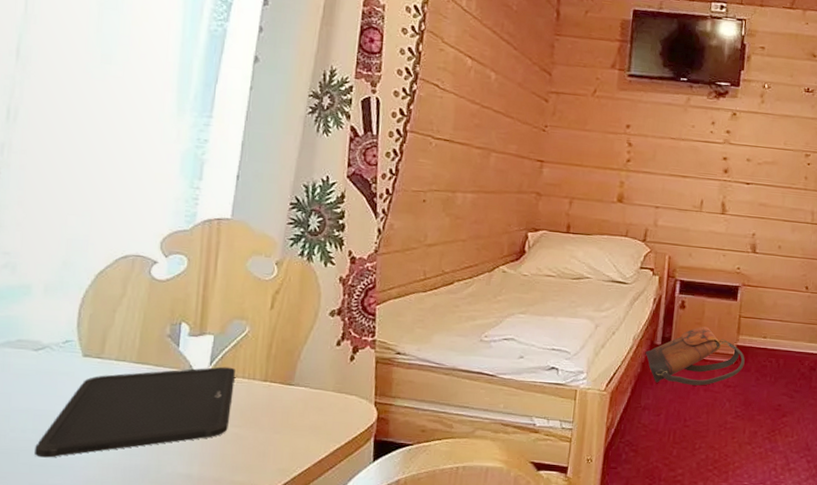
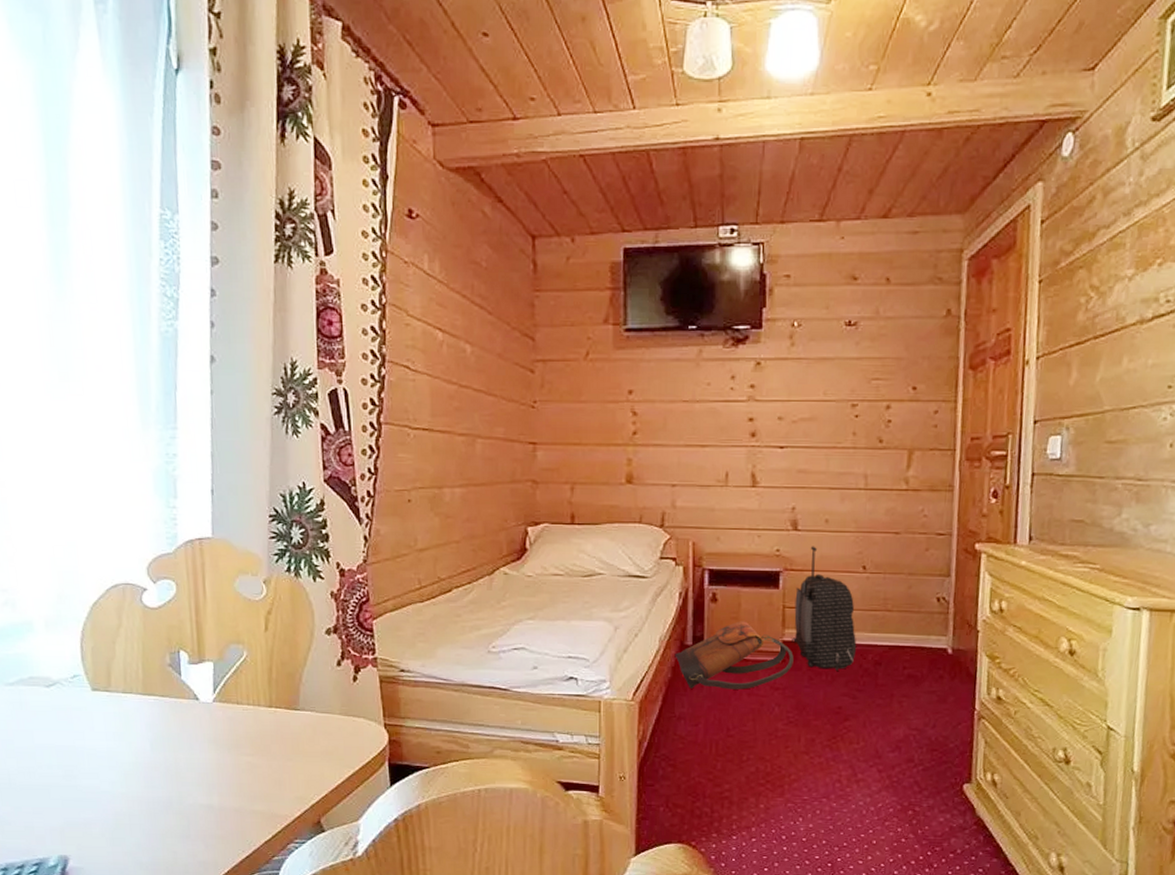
tablet: present [35,366,236,458] -> none [63,694,241,793]
suitcase: none [743,267,797,373] -> present [790,546,857,671]

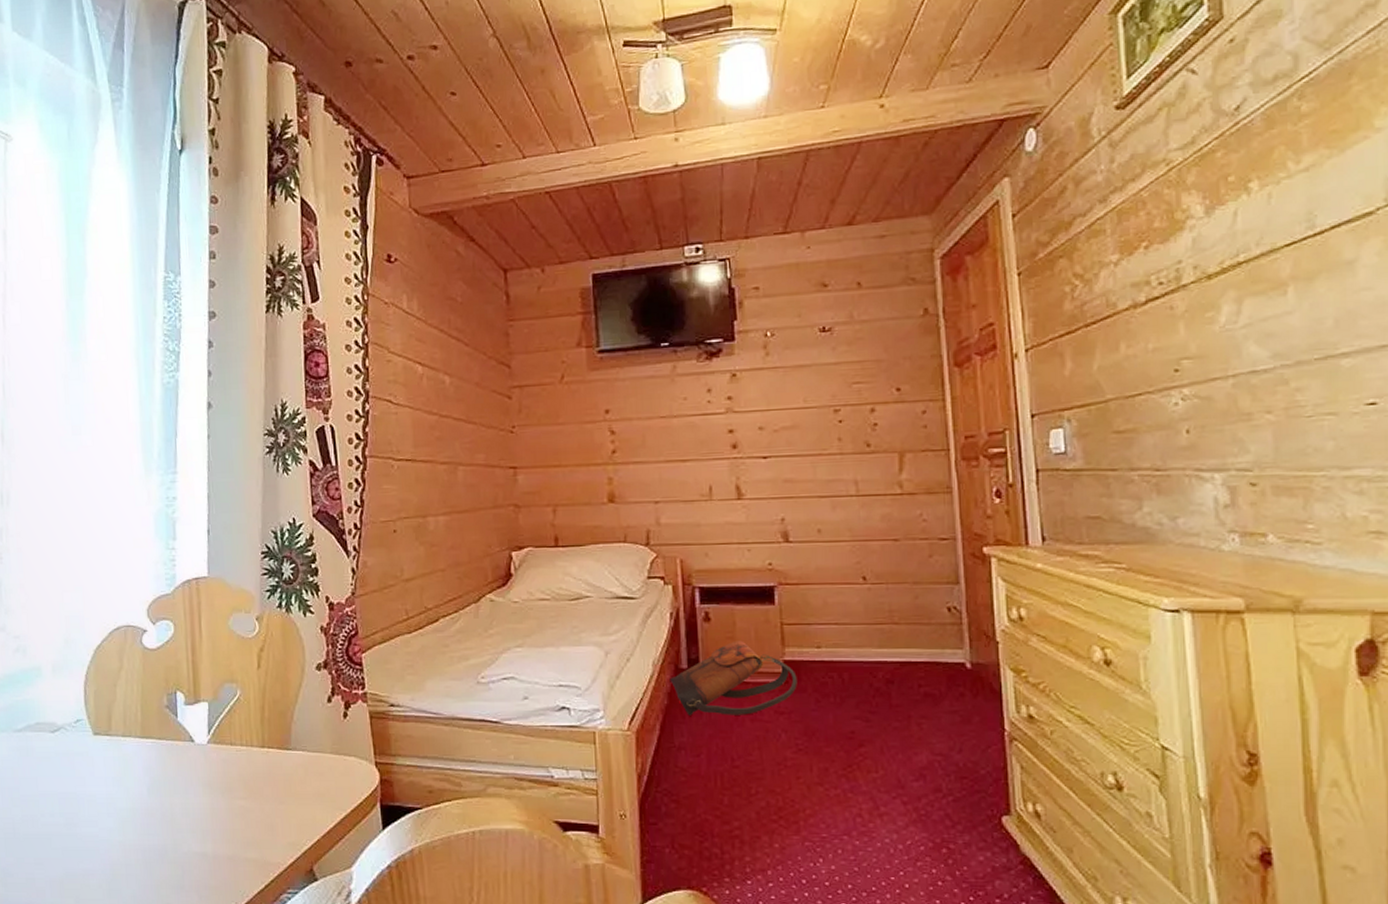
suitcase: present [790,546,857,671] -> none [792,558,865,691]

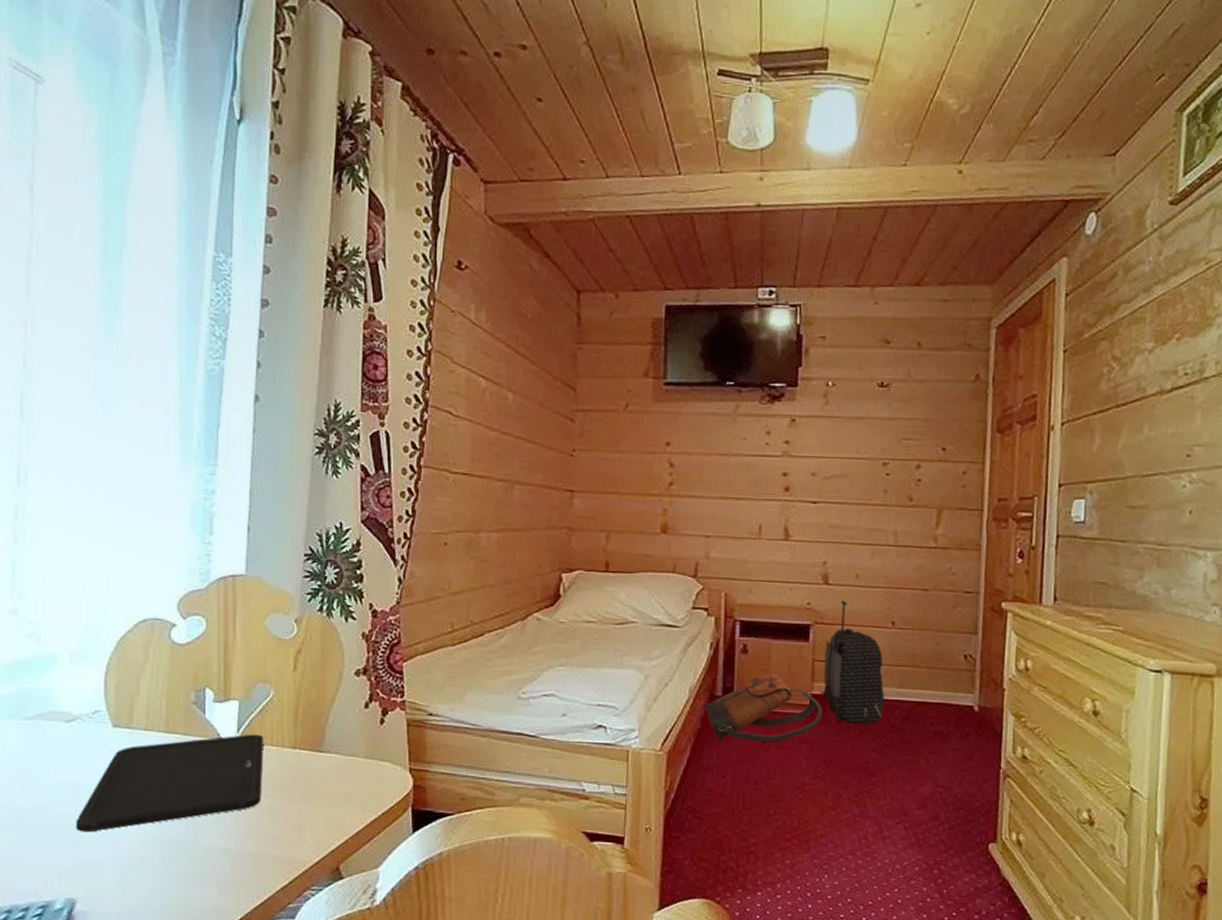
tablet: none [64,735,234,842] -> present [76,734,264,833]
suitcase: none [792,558,865,691] -> present [819,600,885,726]

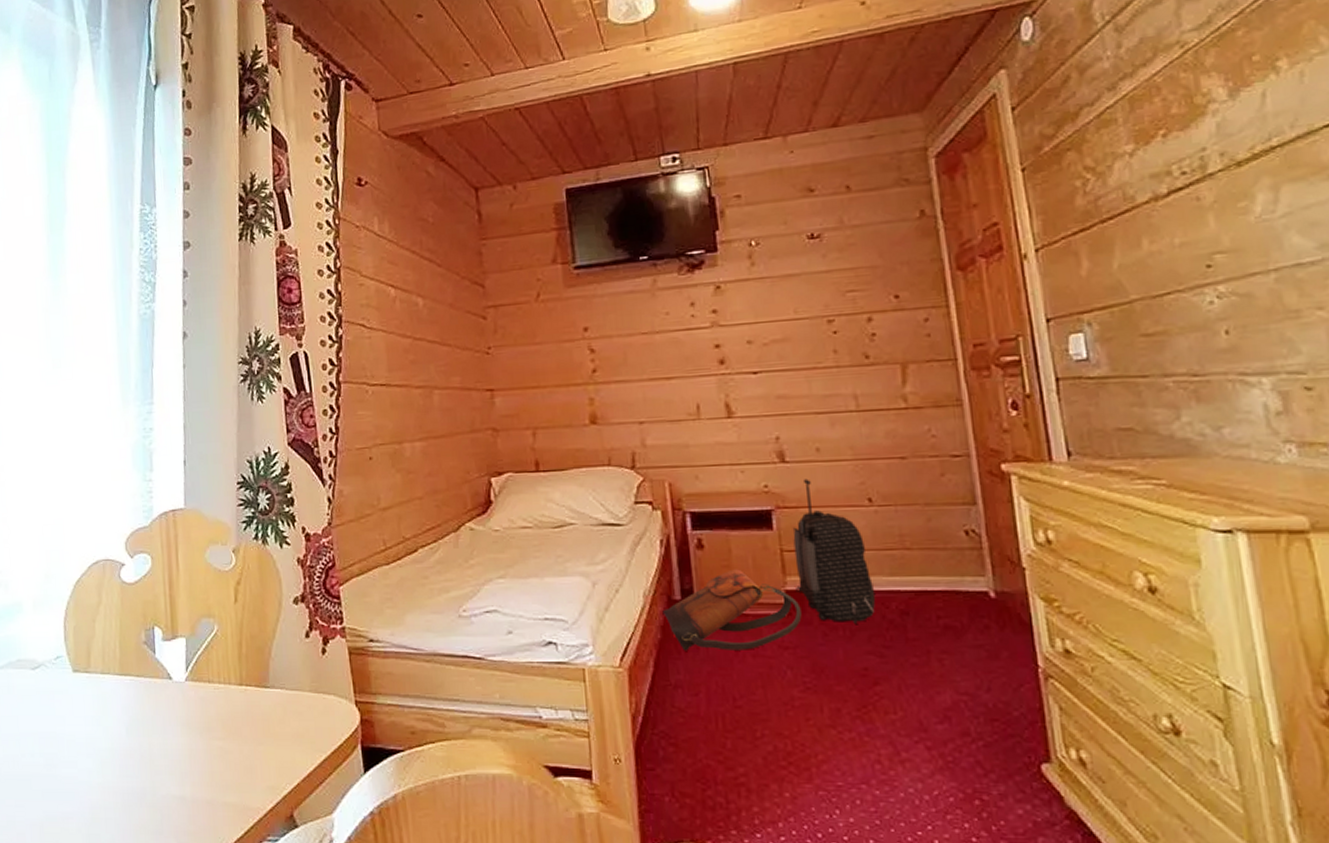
tablet: present [76,734,264,833] -> none [44,672,213,783]

